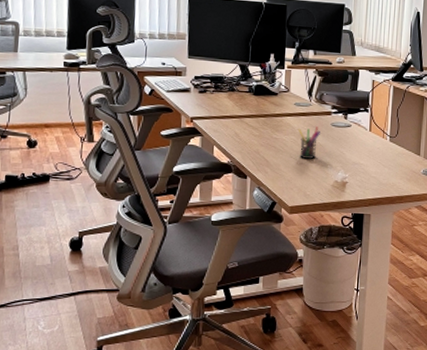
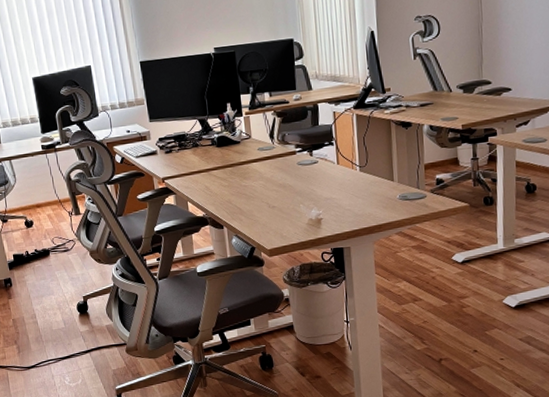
pen holder: present [297,127,320,159] -> none [265,168,288,202]

